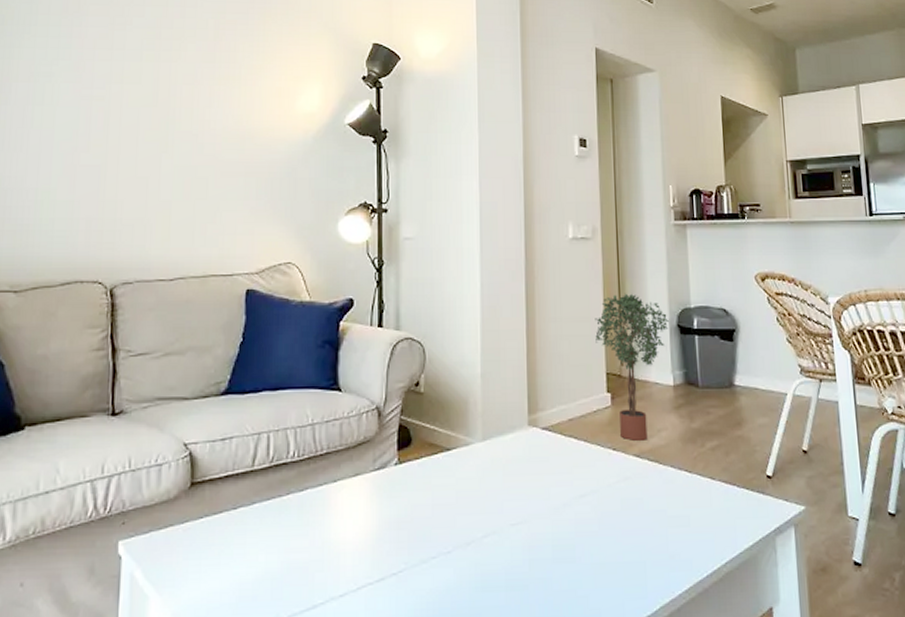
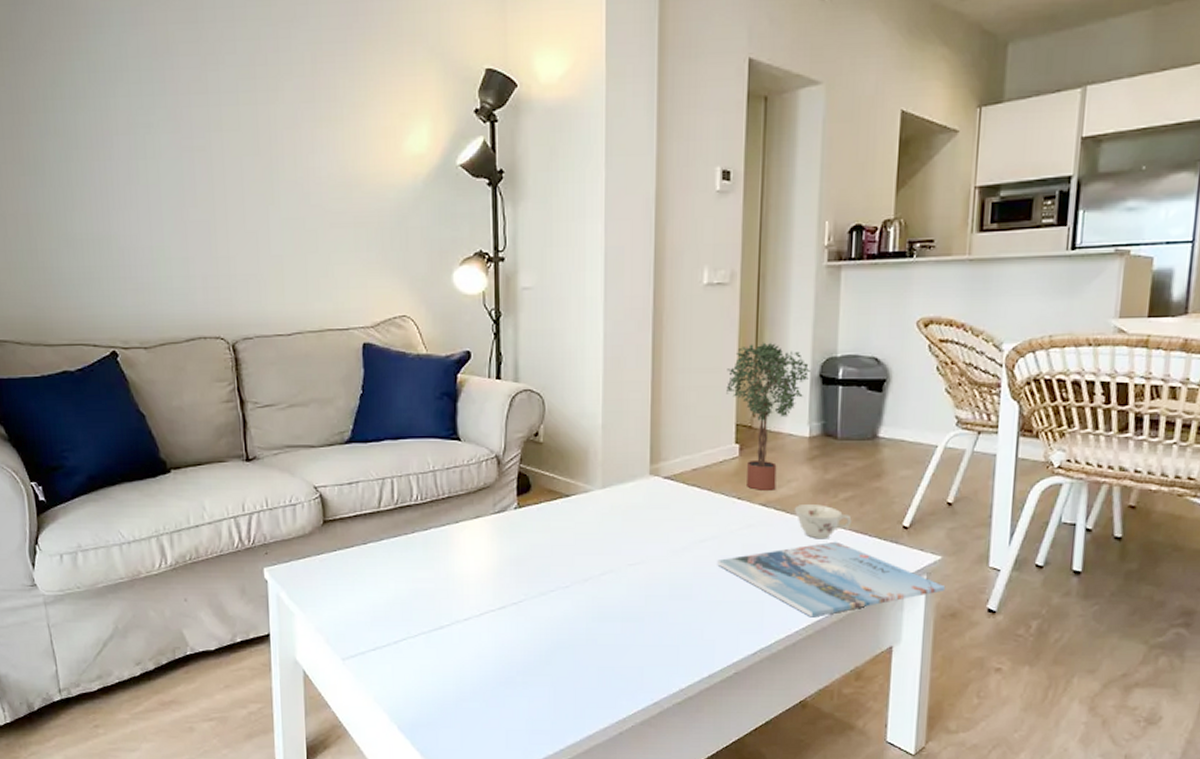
magazine: none [598,492,813,578] -> present [717,541,946,618]
teacup: none [666,454,720,491] -> present [794,504,852,539]

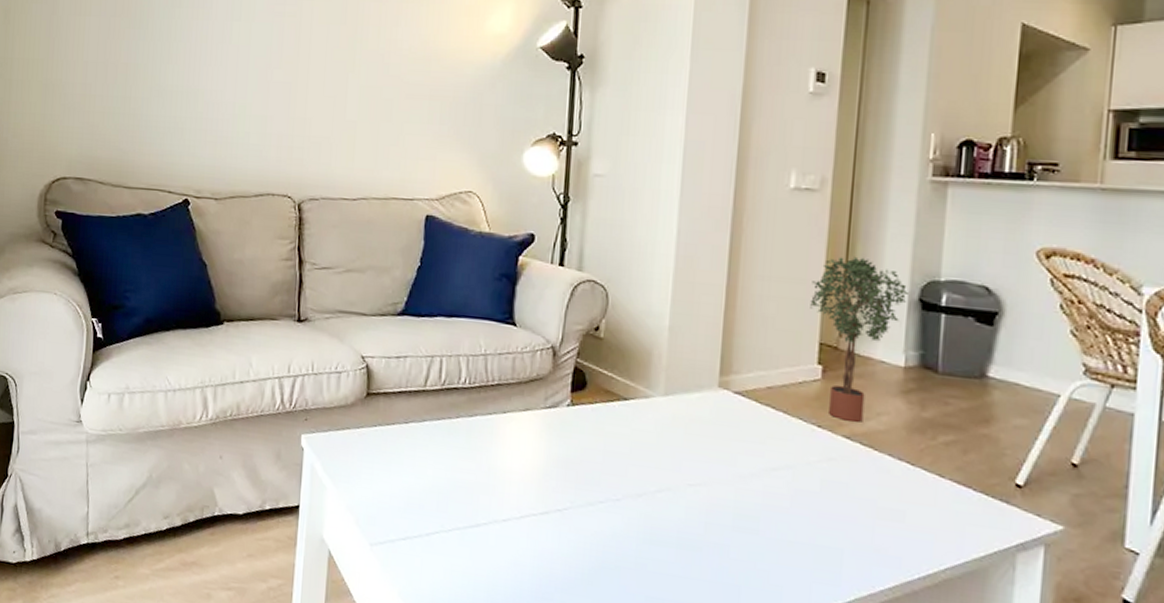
magazine: present [717,541,946,618] -> none [790,490,1069,578]
teacup: present [794,504,852,539] -> none [883,442,953,487]

